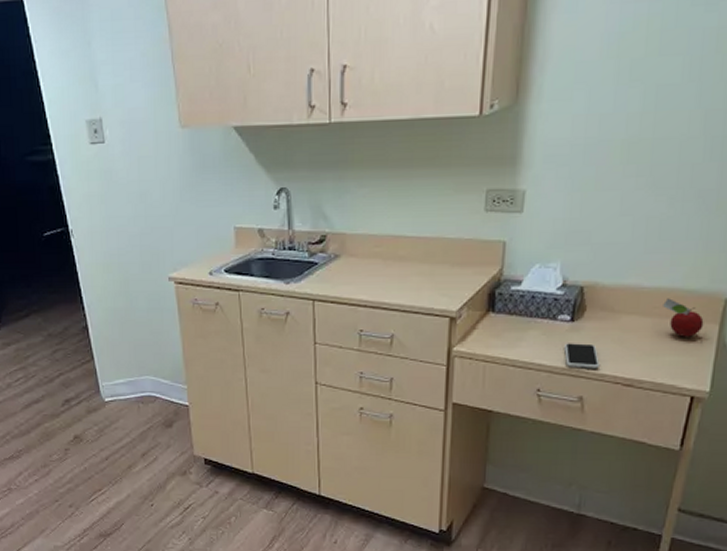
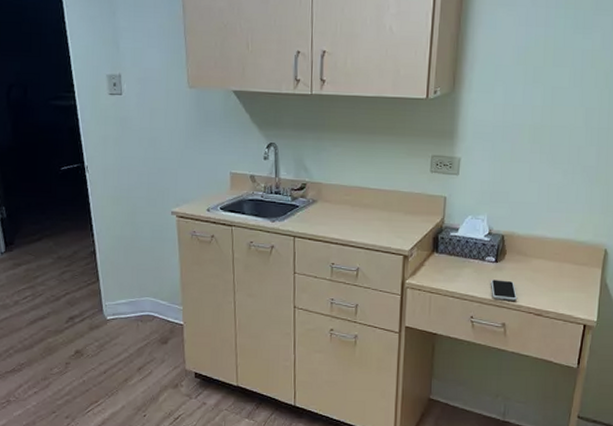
fruit: present [663,298,704,337] -> none [562,247,591,278]

